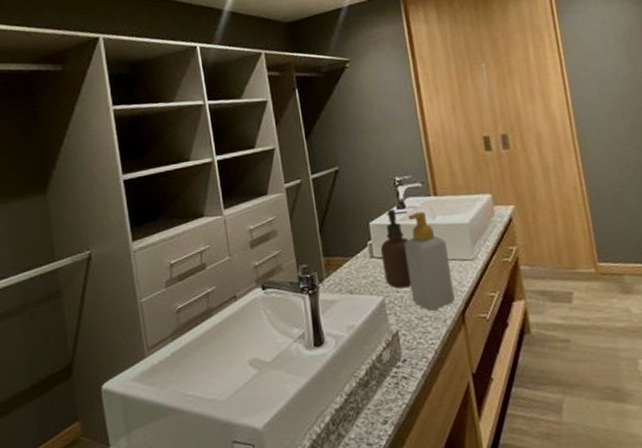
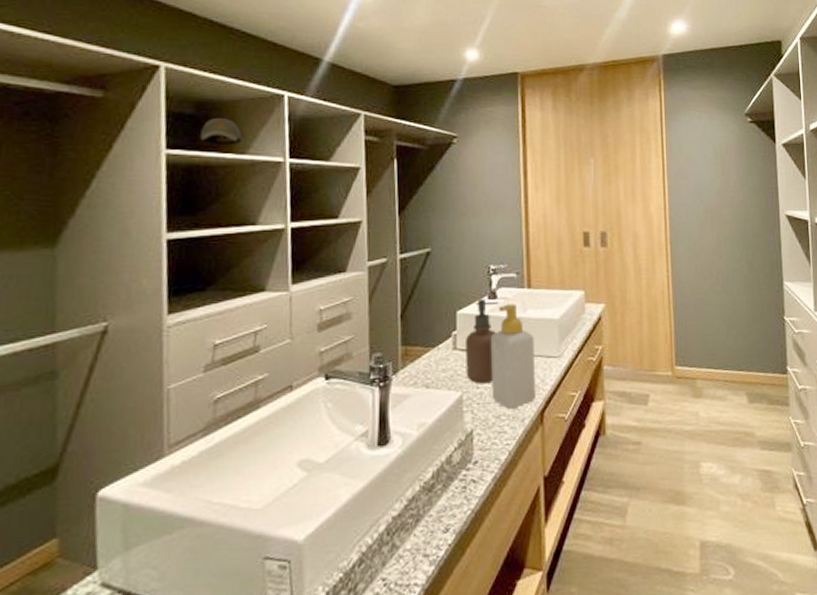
baseball cap: none [136,74,168,98] -> present [199,118,242,146]

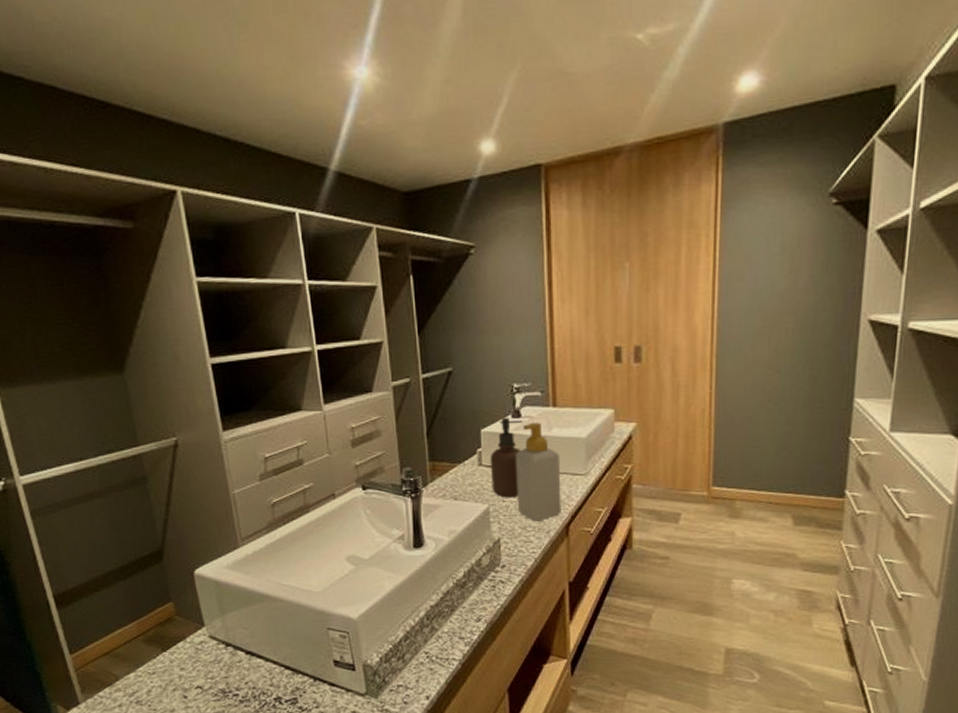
baseball cap: present [199,118,242,146] -> none [223,242,262,271]

